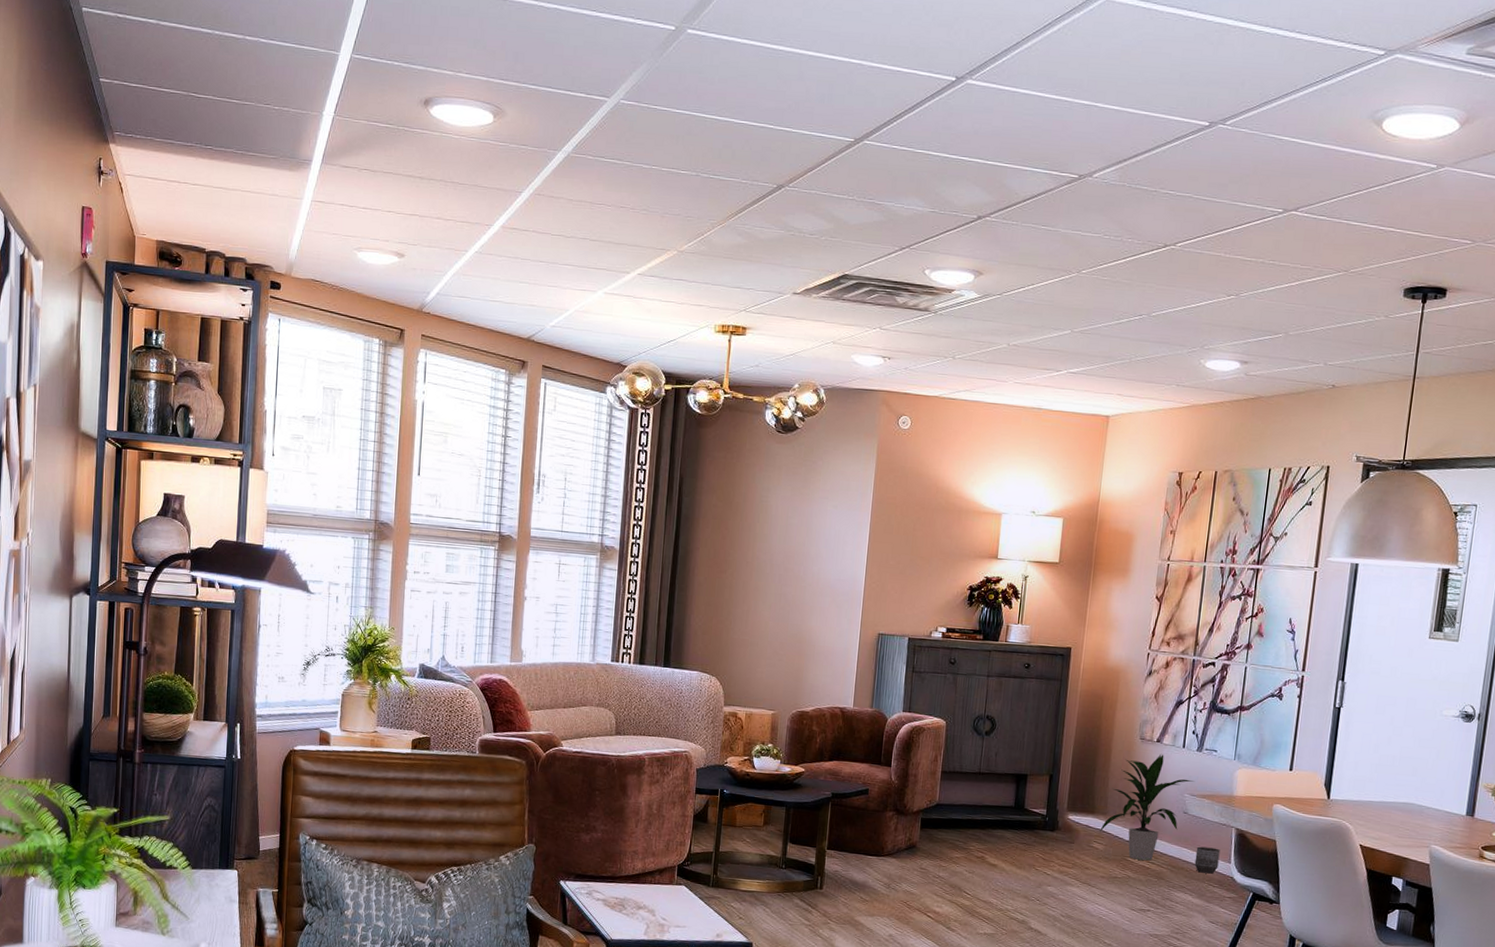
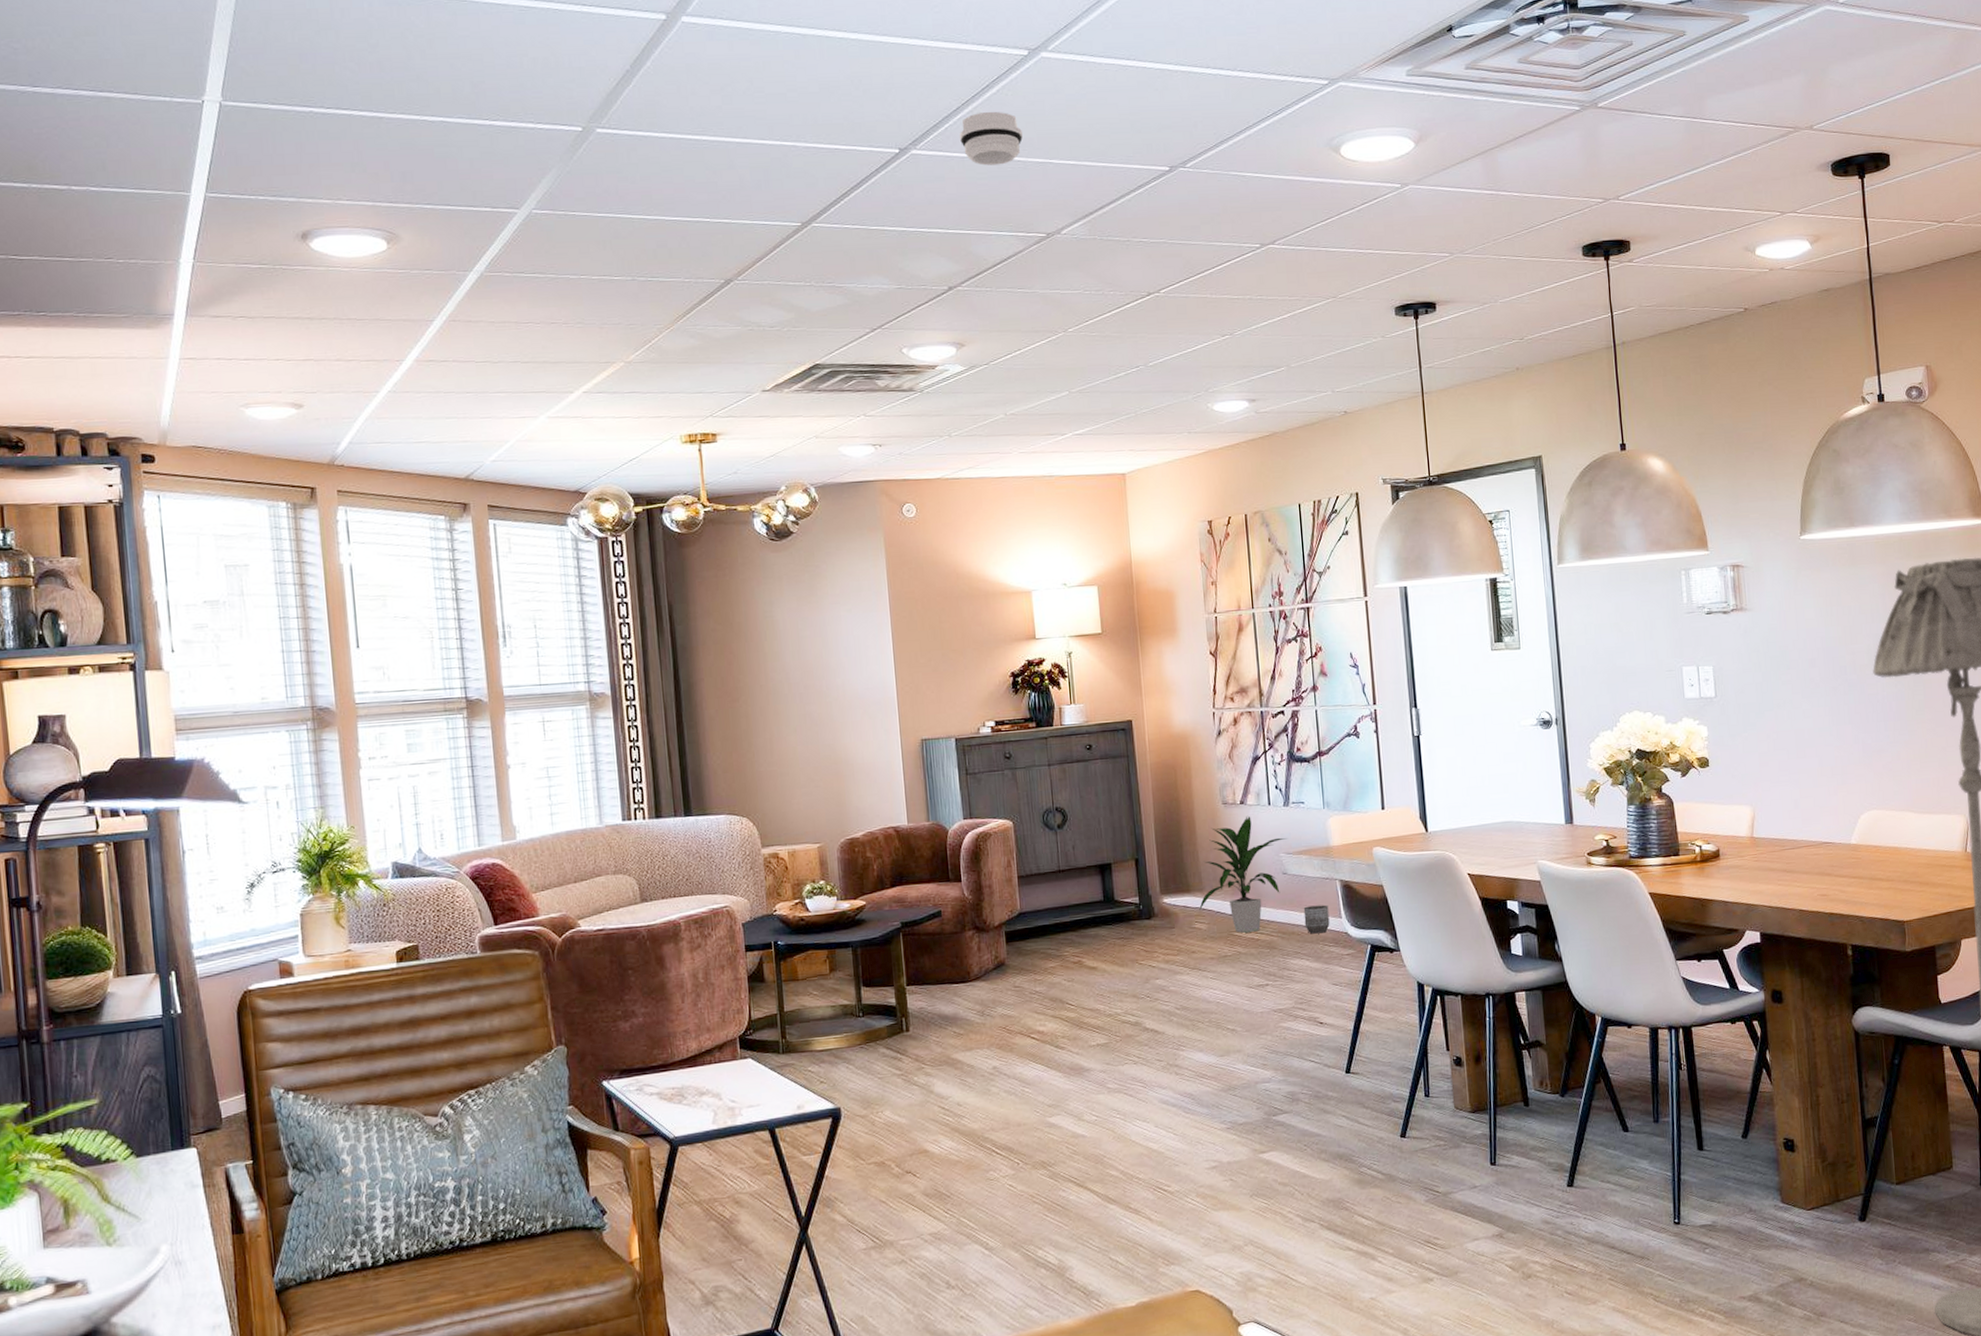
smoke detector: none [1014,49,1074,103] -> present [960,111,1023,166]

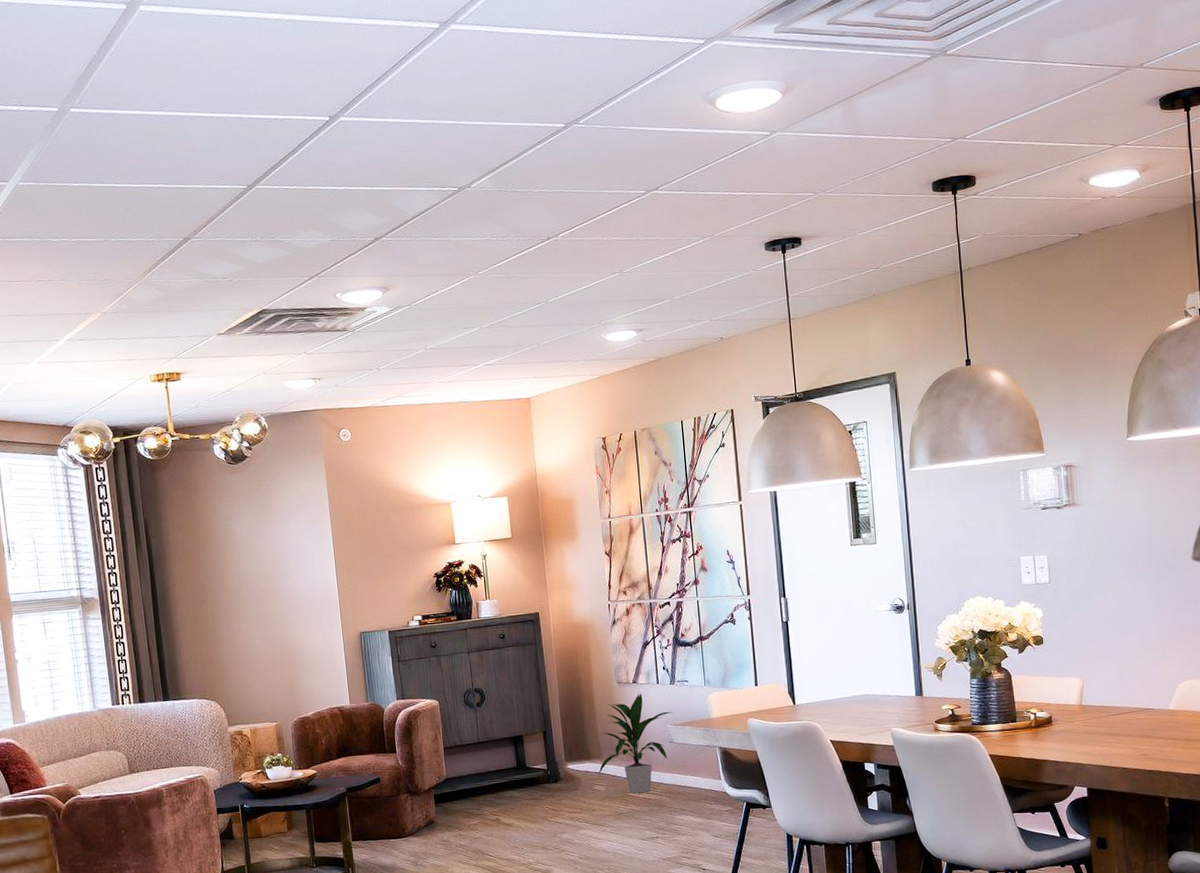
smoke detector: present [960,111,1023,166] -> none [381,79,436,129]
planter: present [1303,904,1330,934] -> none [688,768,711,794]

